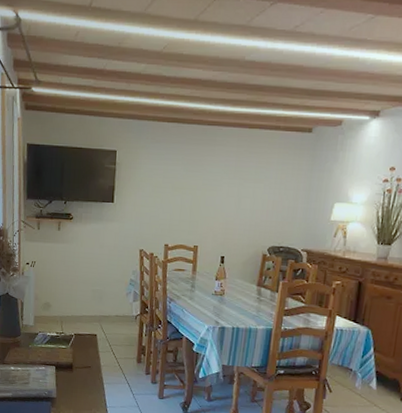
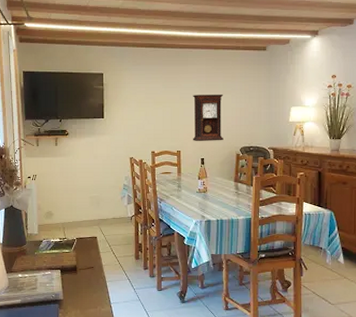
pendulum clock: none [213,181,255,238] -> present [192,95,224,141]

